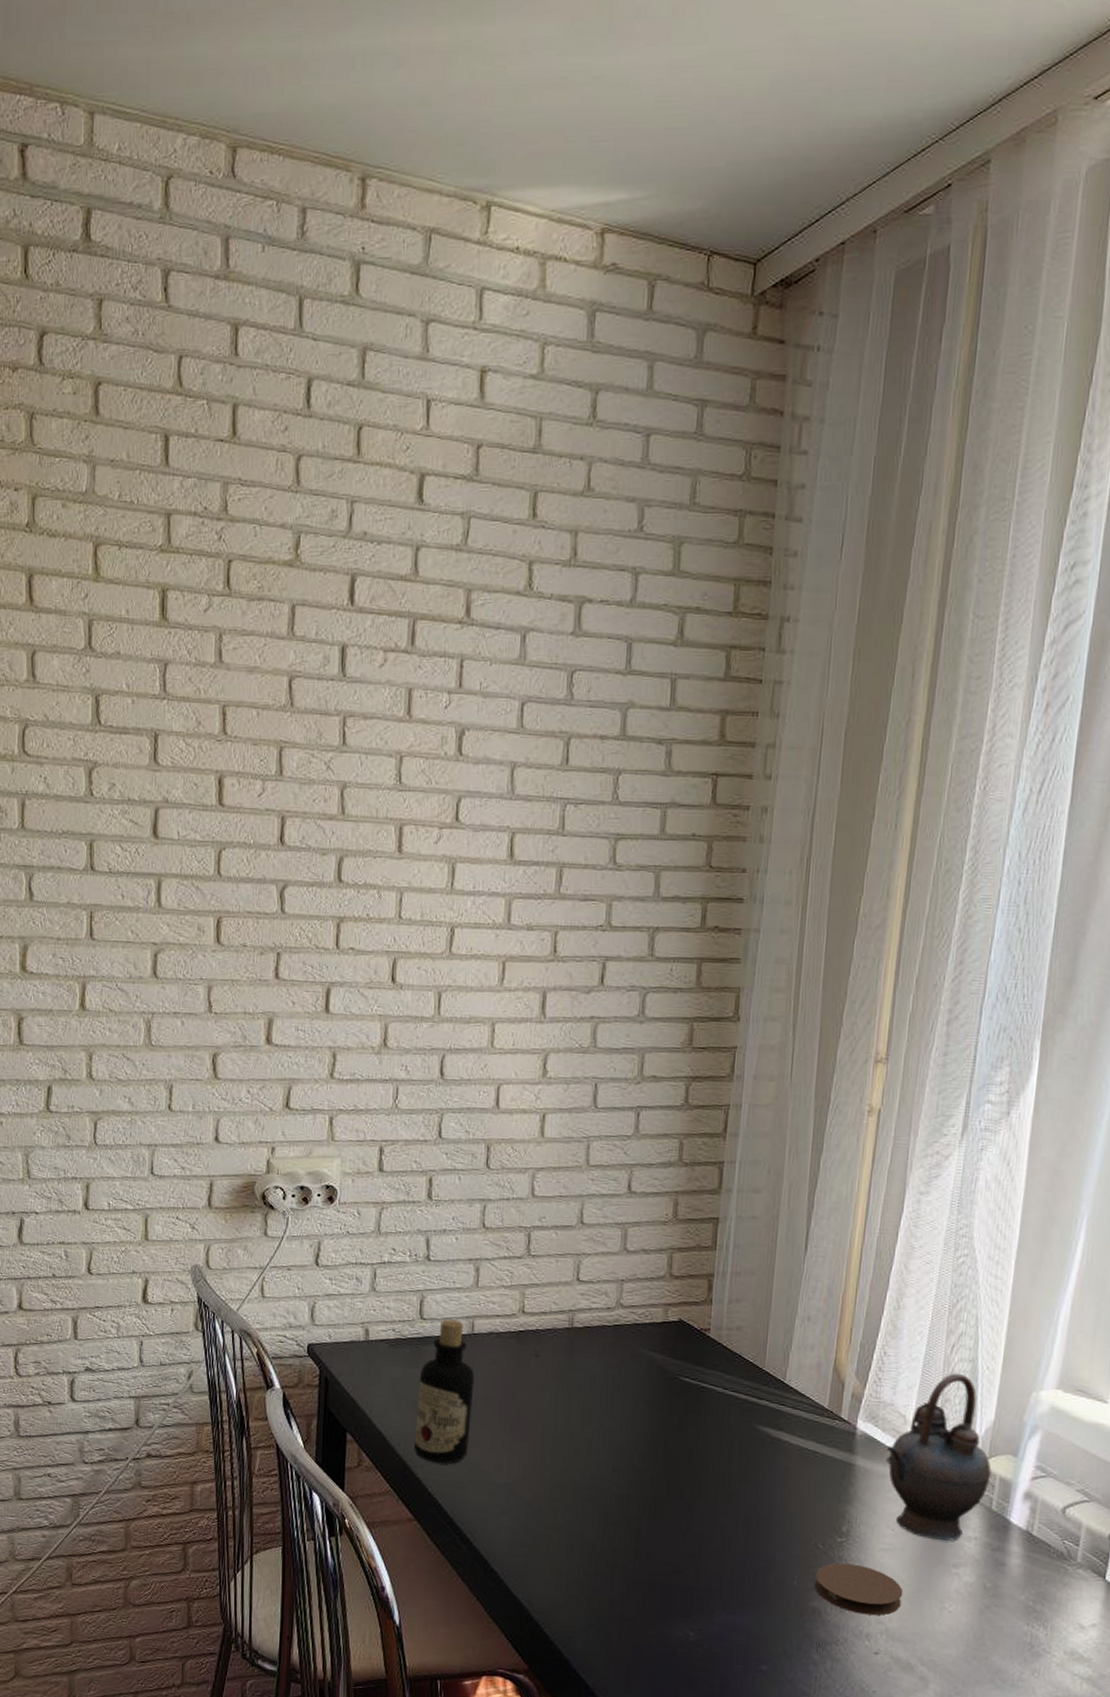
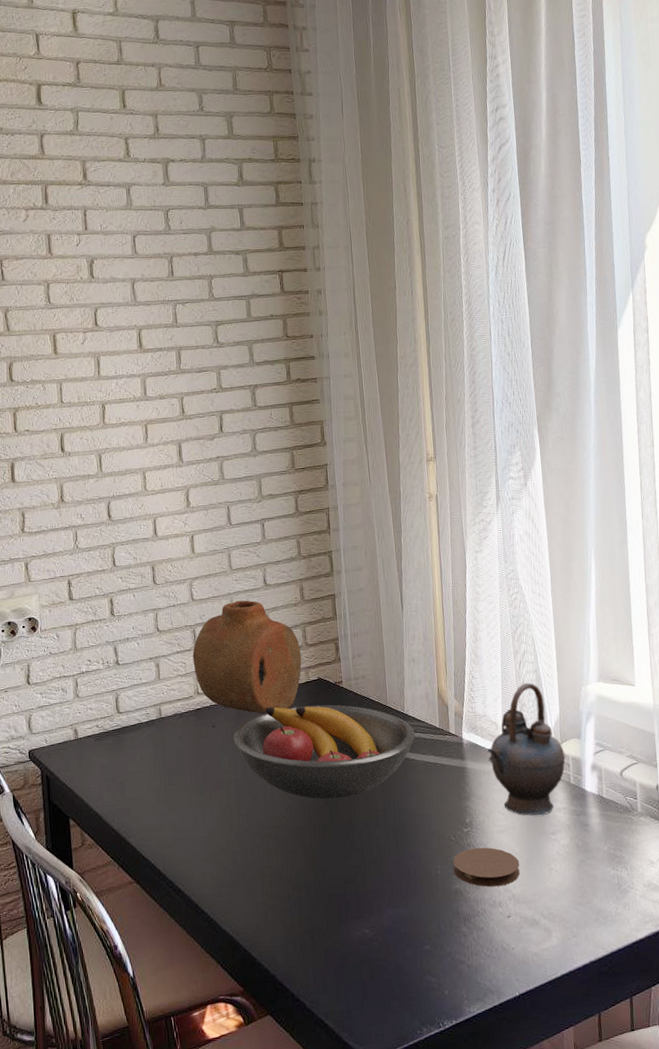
bottle: present [414,1319,475,1464] -> none [123,709,170,831]
vase: none [522,1206,663,1353] -> present [192,600,302,714]
fruit bowl: none [559,1344,795,1471] -> present [233,704,416,799]

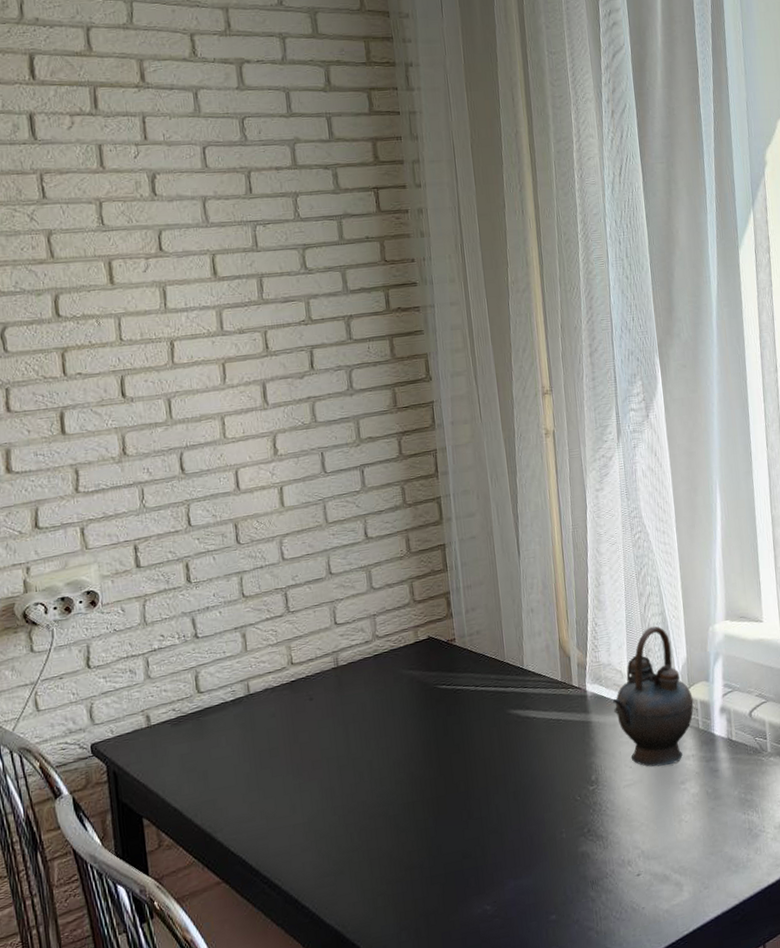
vase: present [192,600,302,714] -> none [284,556,410,681]
fruit bowl: present [233,704,416,799] -> none [334,664,537,770]
coaster: present [453,847,520,887] -> none [579,804,649,847]

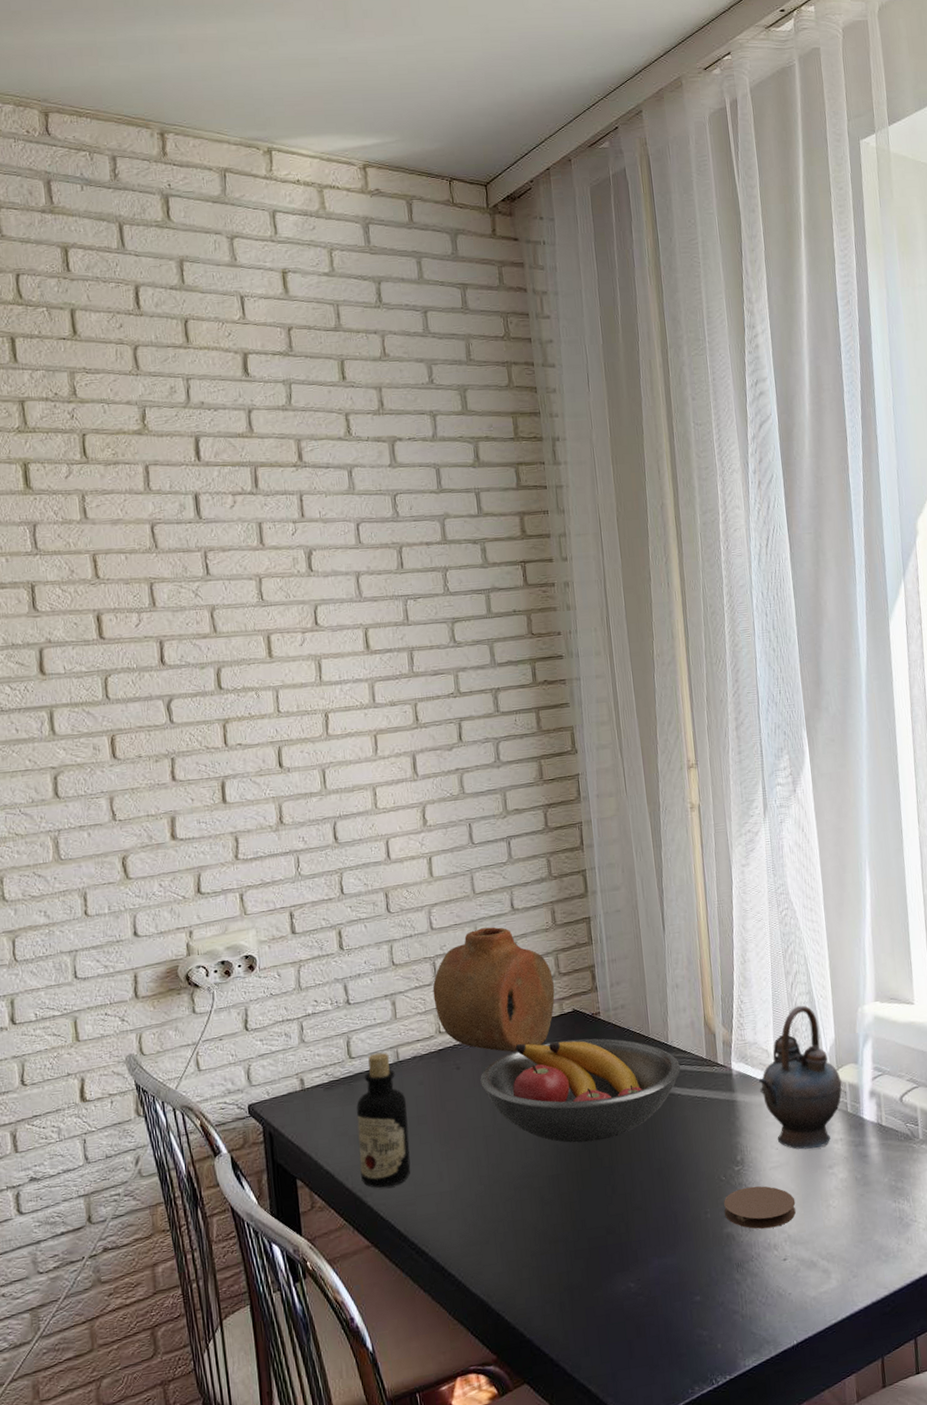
bottle: none [205,685,263,823] -> present [356,1052,411,1188]
vase: none [284,556,410,681] -> present [432,927,555,1052]
fruit bowl: none [334,664,537,770] -> present [480,1038,681,1143]
coaster: none [579,804,649,847] -> present [724,1186,796,1229]

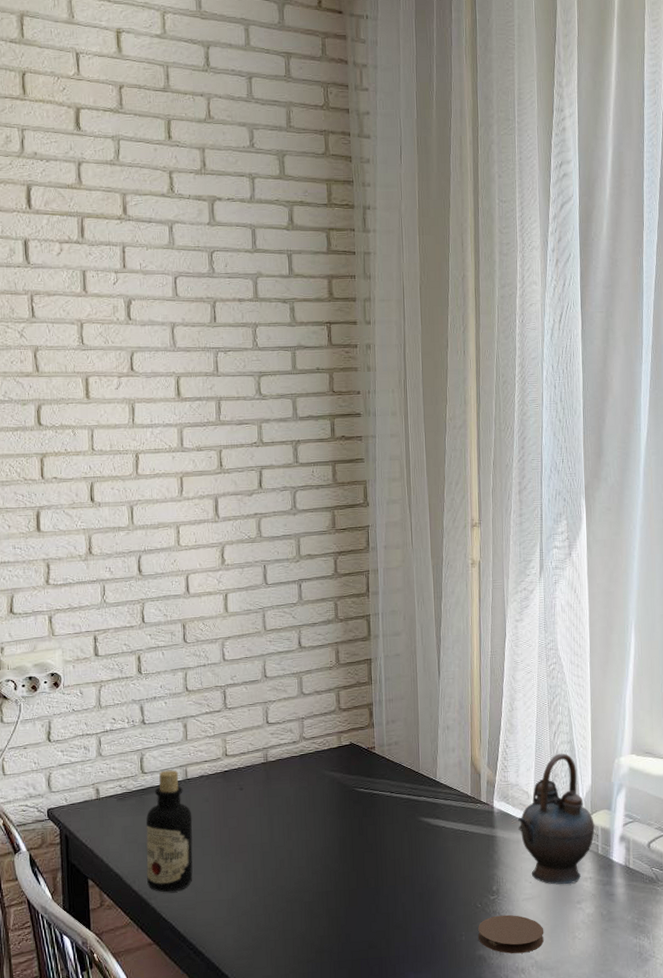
vase: present [432,927,555,1052] -> none [222,662,334,778]
fruit bowl: present [480,1038,681,1143] -> none [261,770,447,865]

